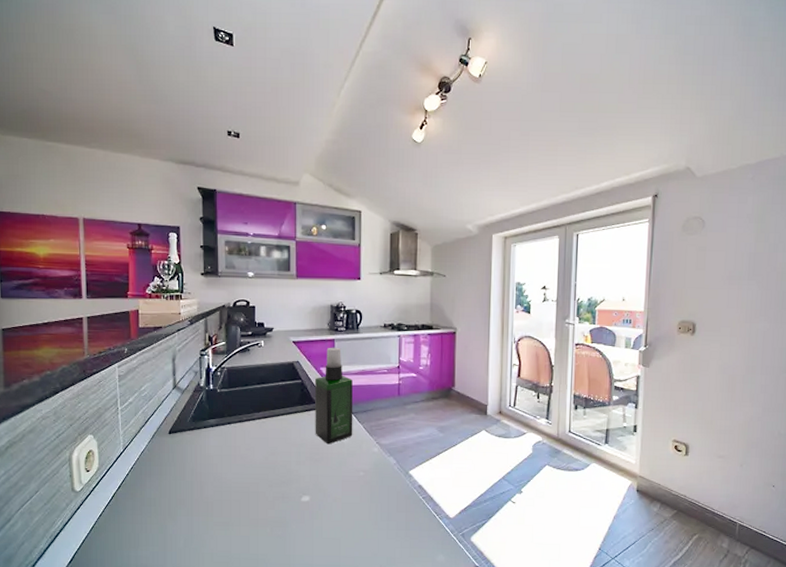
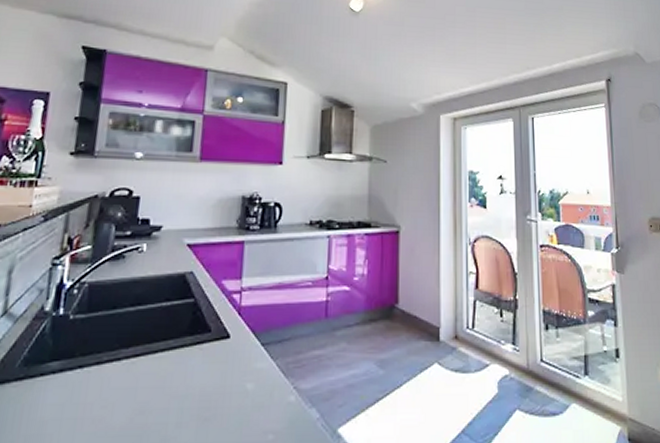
spray bottle: present [315,347,354,445] -> none [207,251,265,394]

